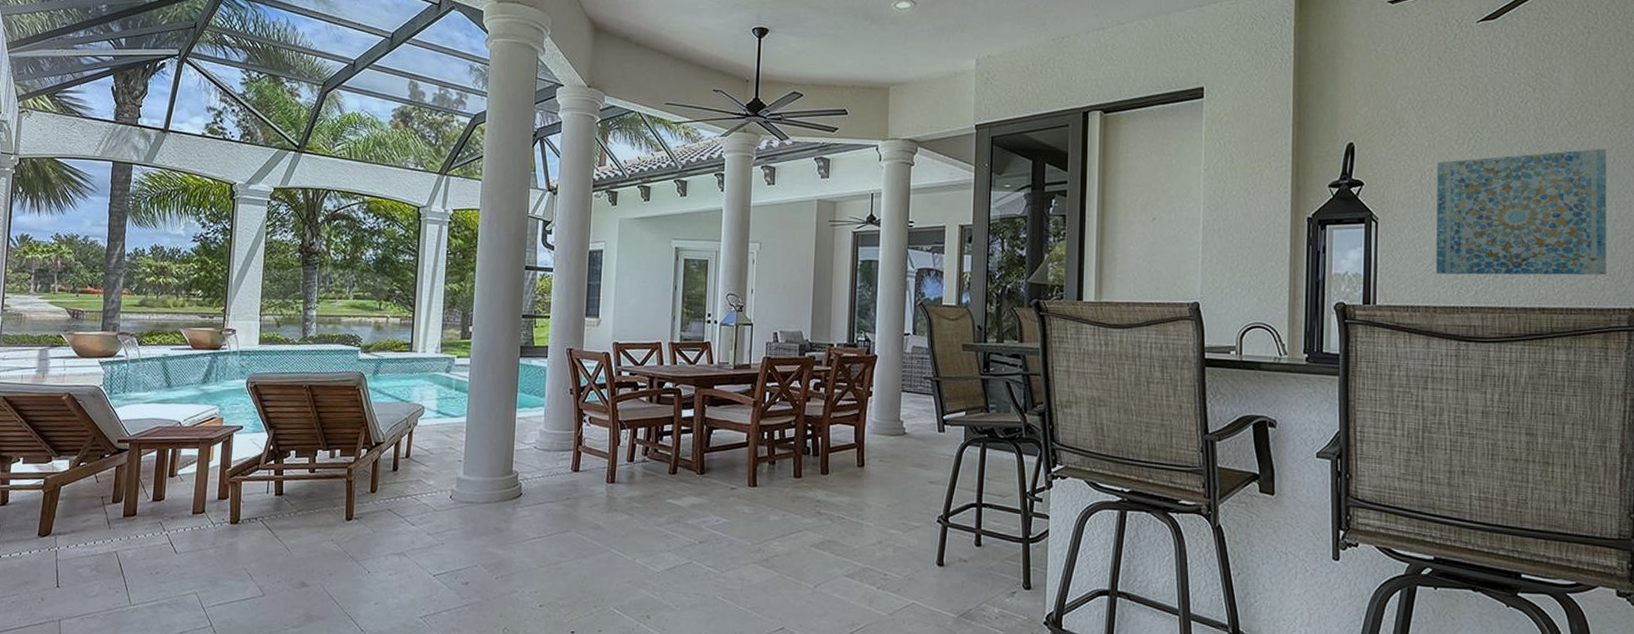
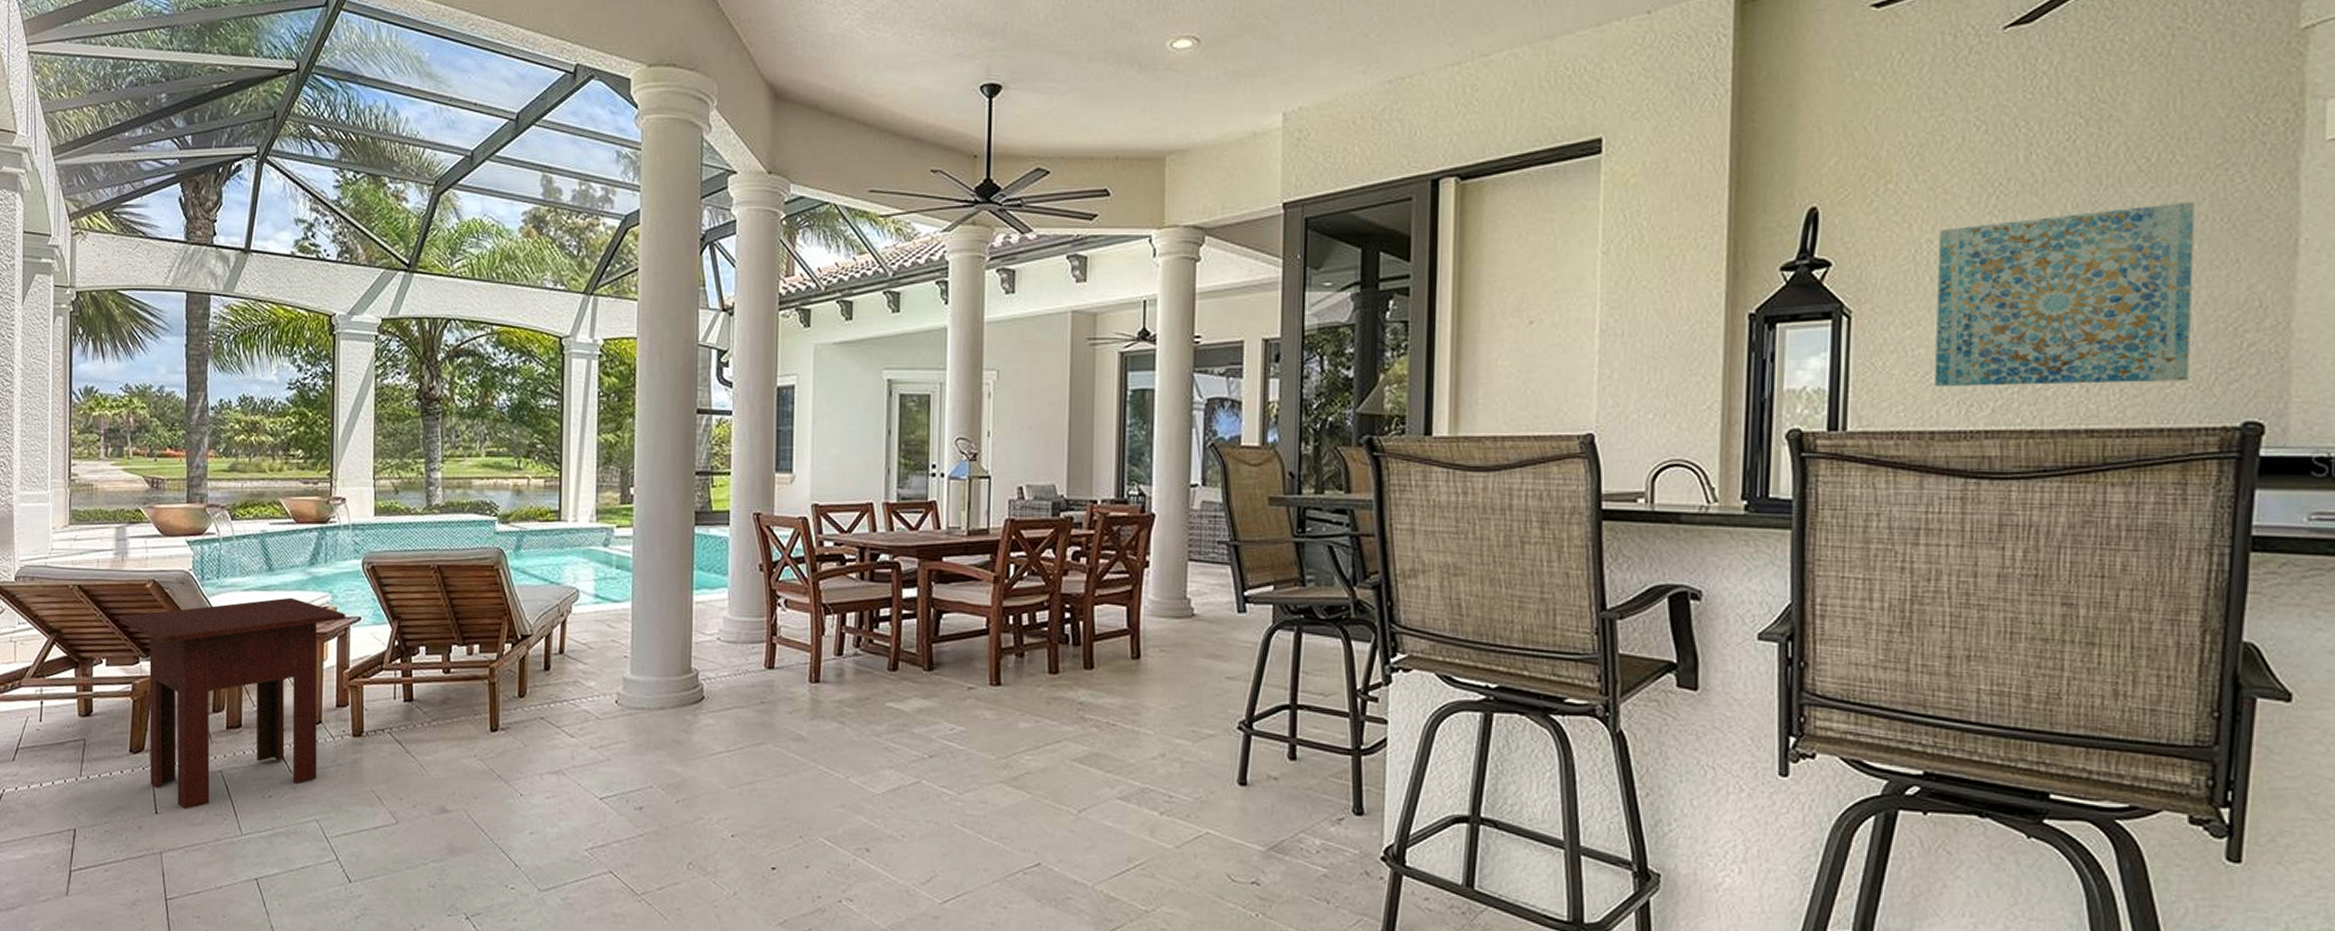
side table: none [36,409,231,584] -> present [119,597,346,809]

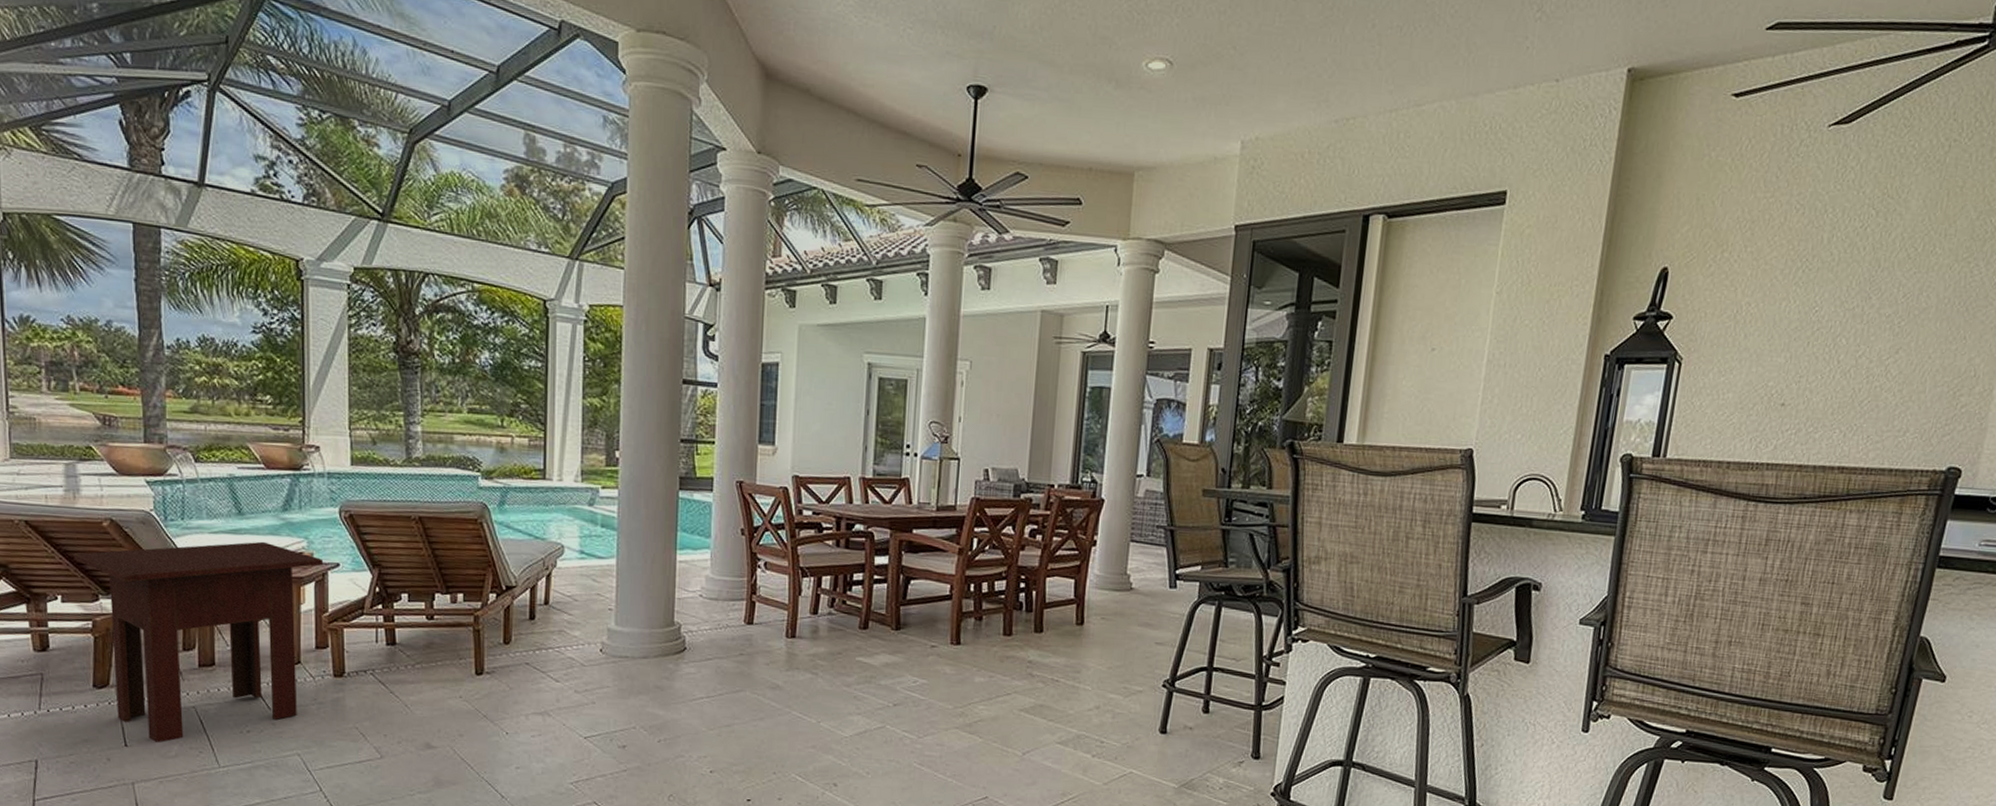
wall art: present [1935,201,2195,387] -> none [1736,286,1943,433]

